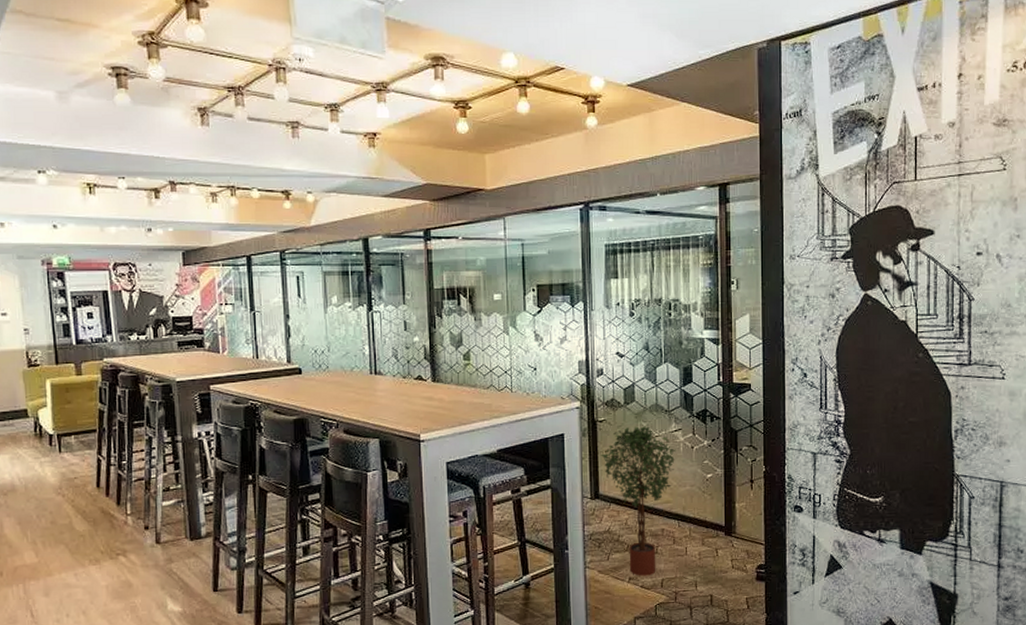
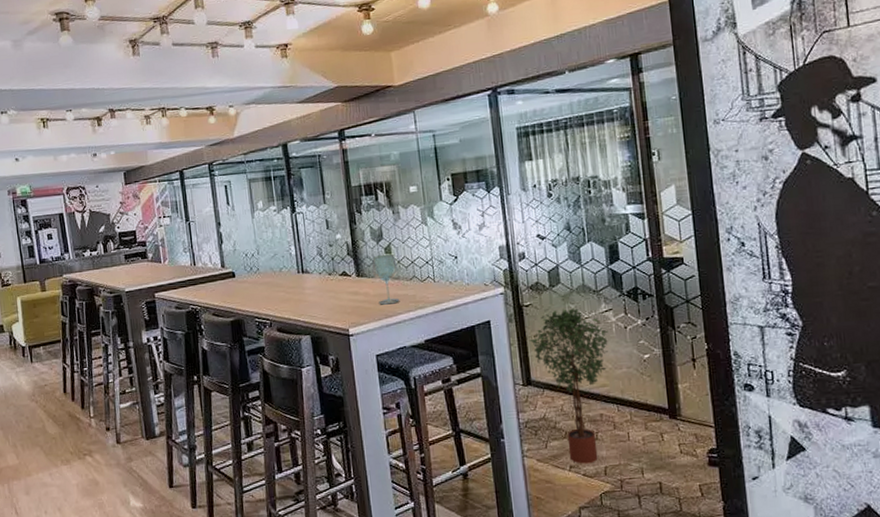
wine glass: none [448,360,476,412] -> present [371,254,400,305]

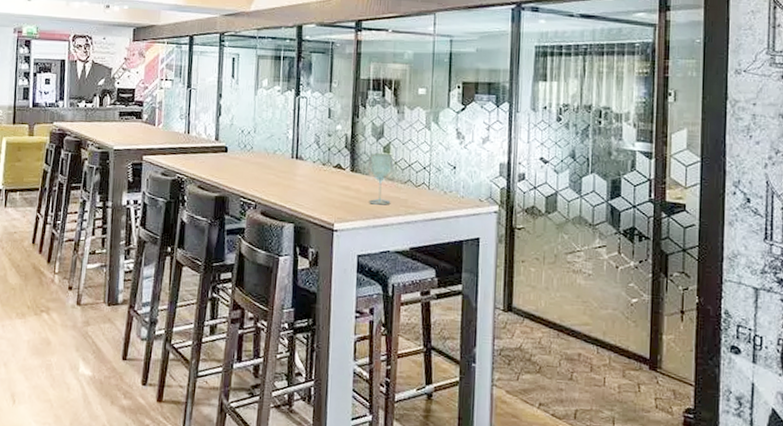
potted tree: present [529,308,609,464] -> none [516,238,599,404]

